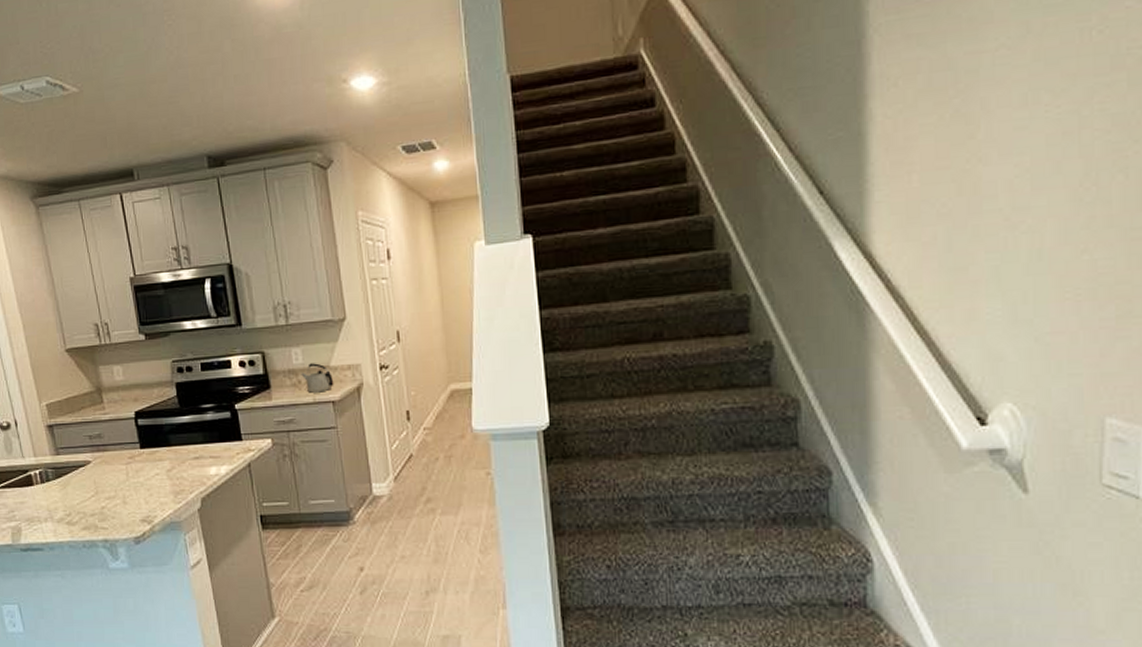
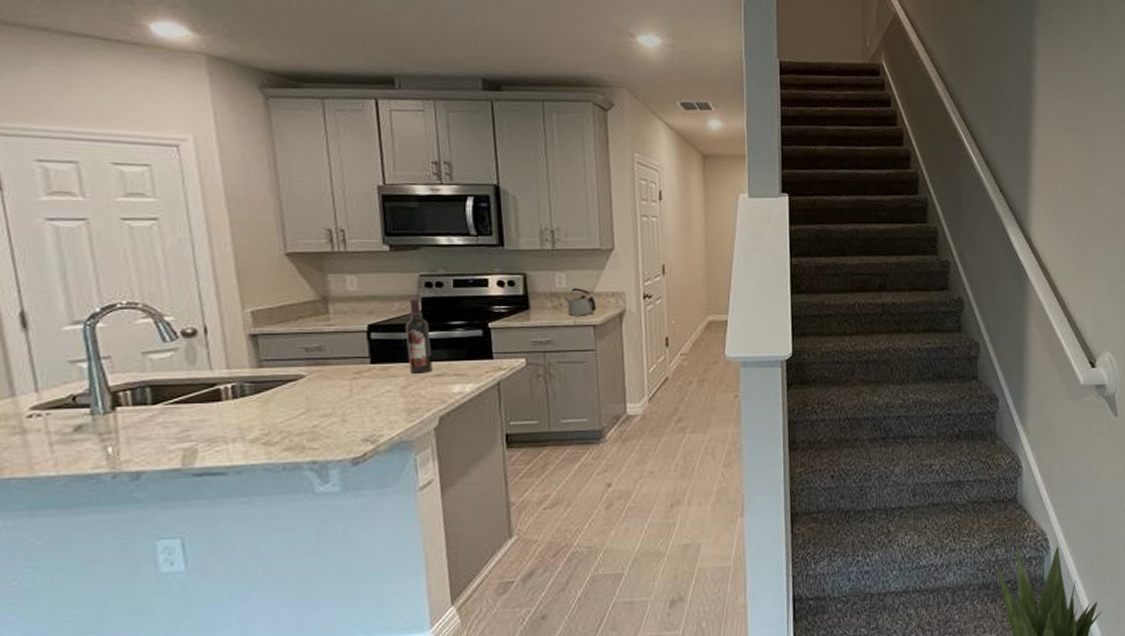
wine bottle: none [164,384,192,458] -> present [405,298,433,375]

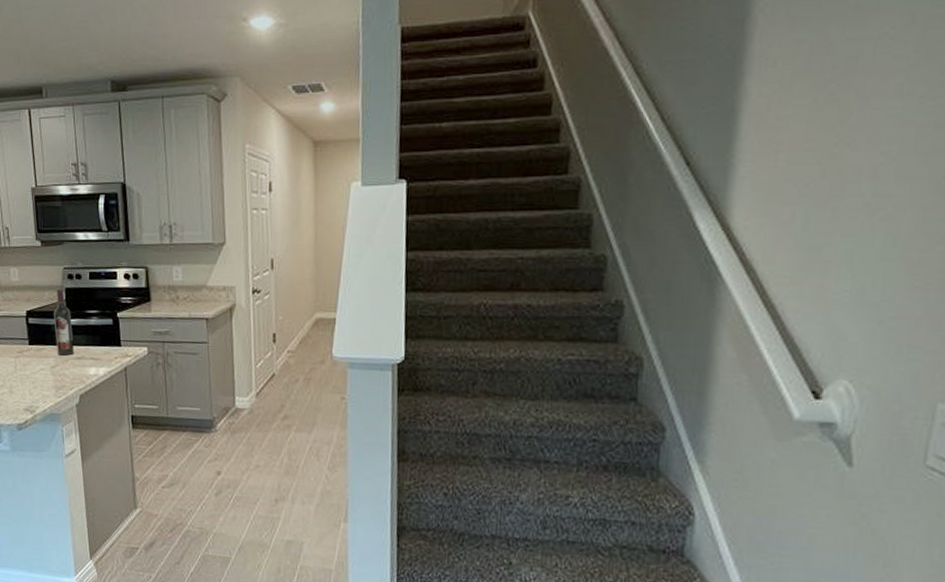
kettle: present [563,288,597,318] -> none [179,281,209,311]

